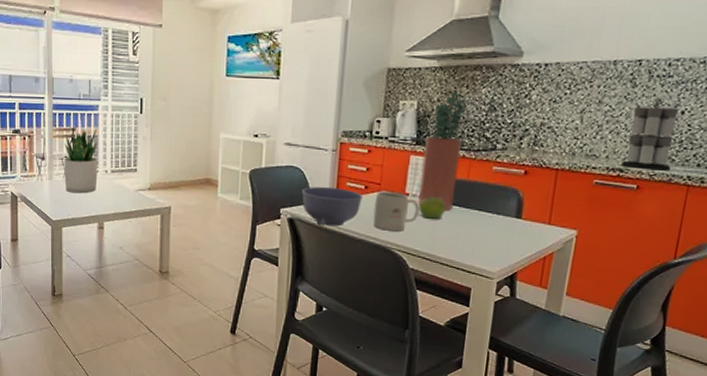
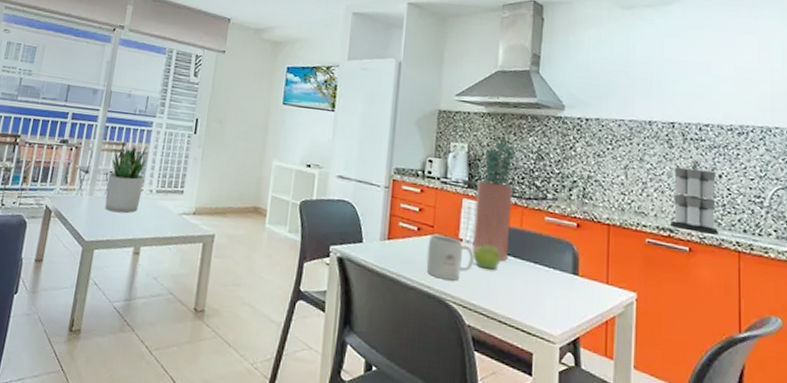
bowl: present [302,187,362,227] -> none [352,224,415,270]

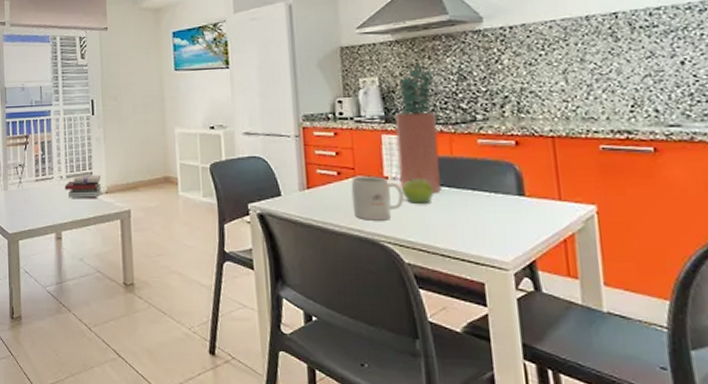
planter: present [105,143,148,213] -> none [18,133,53,203]
books: none [152,191,191,219] -> present [64,174,102,199]
spice rack: present [671,160,718,235] -> none [623,50,688,130]

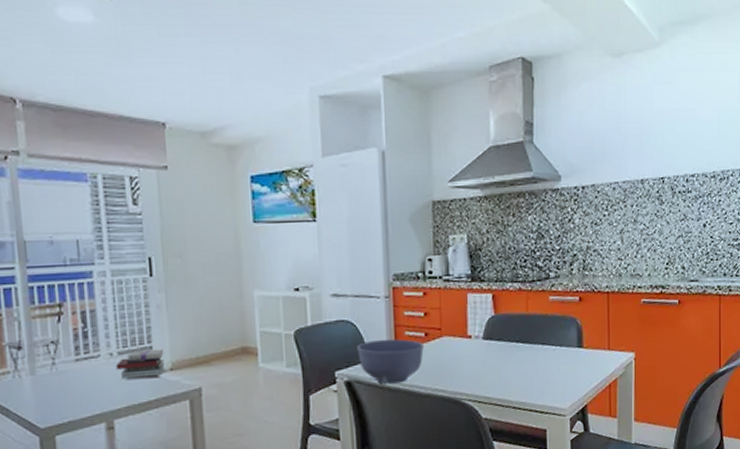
bowl: none [269,176,337,220] -> present [357,339,424,384]
mug: present [351,175,404,221] -> none [437,335,484,380]
vase: present [394,58,441,194] -> none [480,215,517,350]
fruit: present [401,177,433,205] -> none [482,335,510,362]

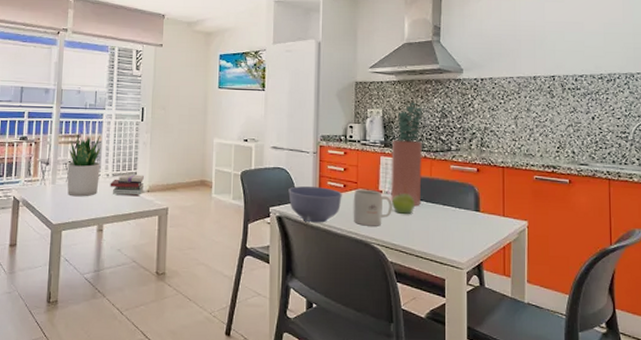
planter: none [48,300,100,389] -> present [67,134,101,197]
mug: none [437,335,484,380] -> present [353,189,392,226]
vase: none [480,215,517,350] -> present [391,97,423,207]
fruit: none [482,335,510,362] -> present [391,192,414,215]

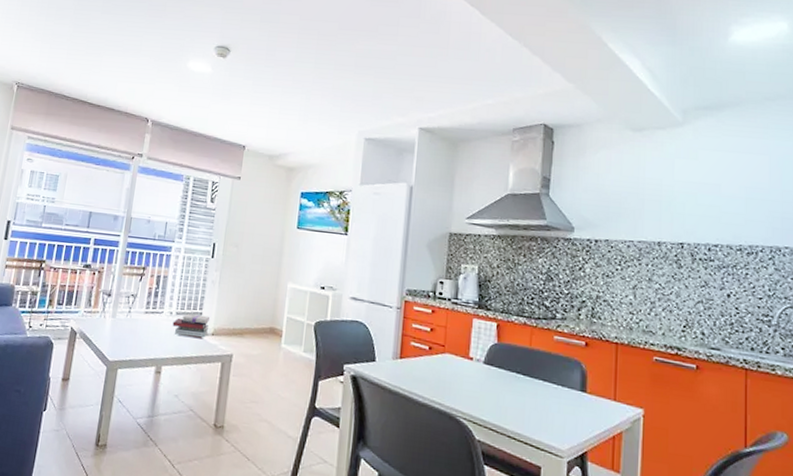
planter: present [67,134,101,197] -> none [127,267,167,334]
bowl: present [288,186,342,223] -> none [366,343,427,388]
mug: present [353,189,392,226] -> none [437,353,484,398]
vase: present [391,97,423,207] -> none [482,254,526,380]
fruit: present [391,192,414,215] -> none [482,361,510,389]

